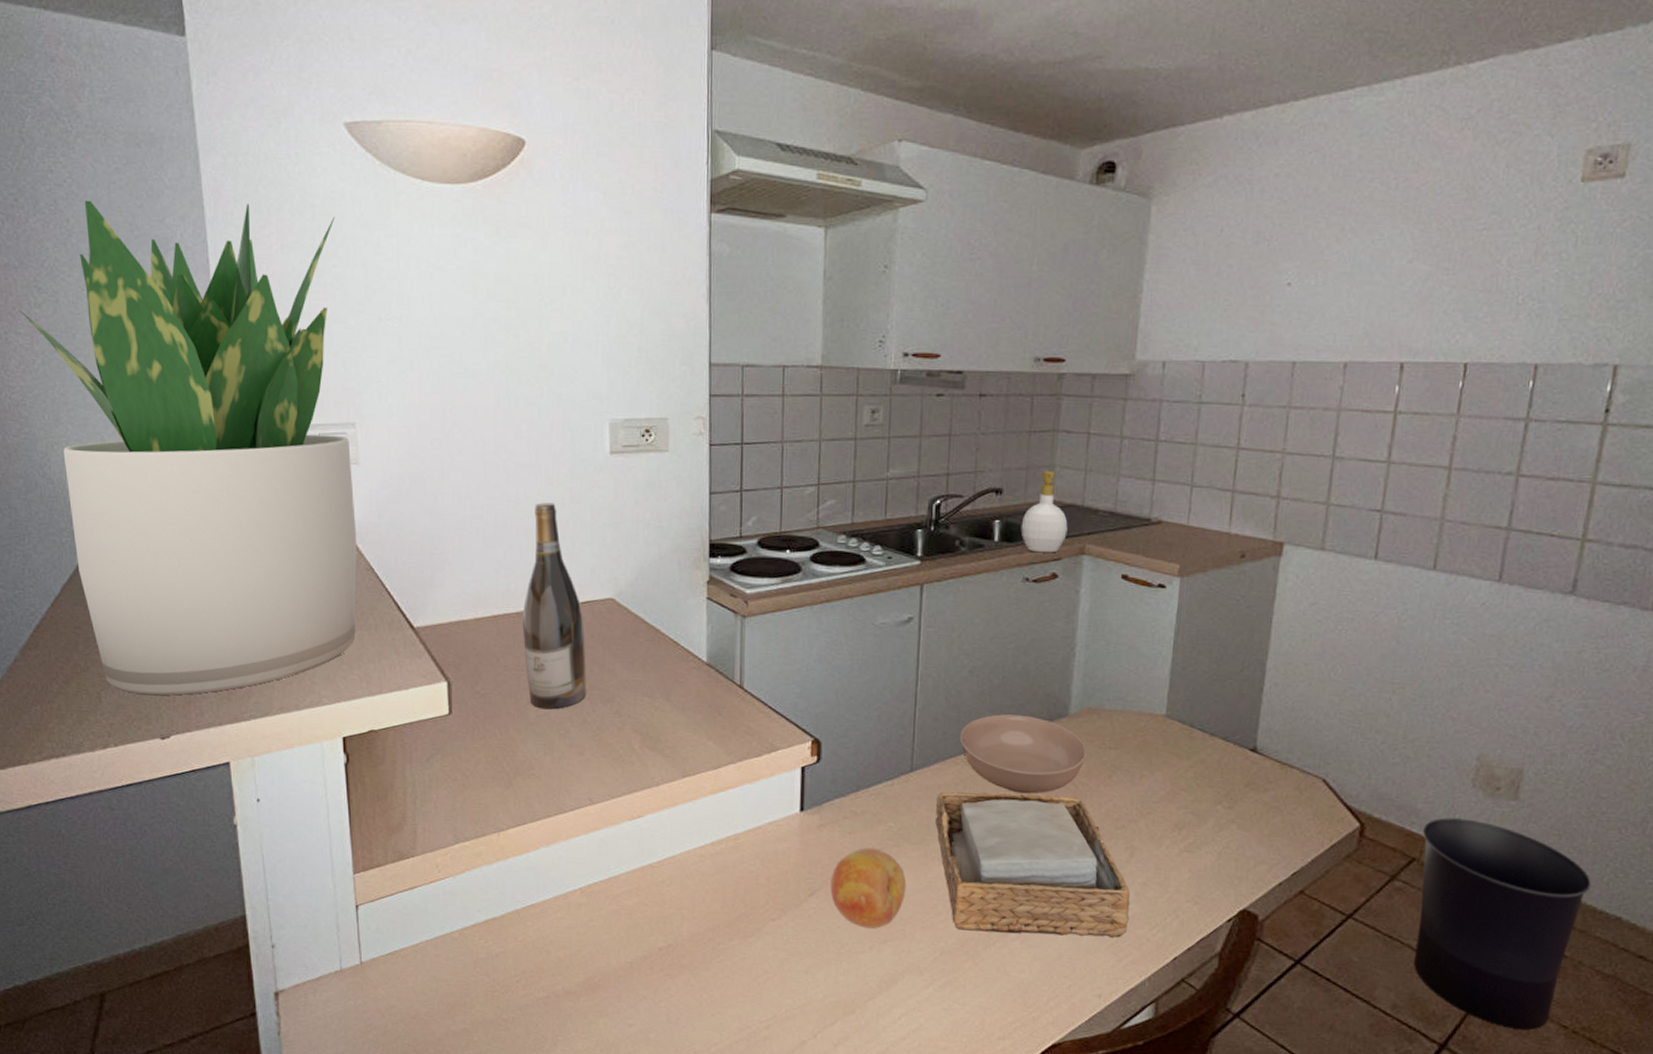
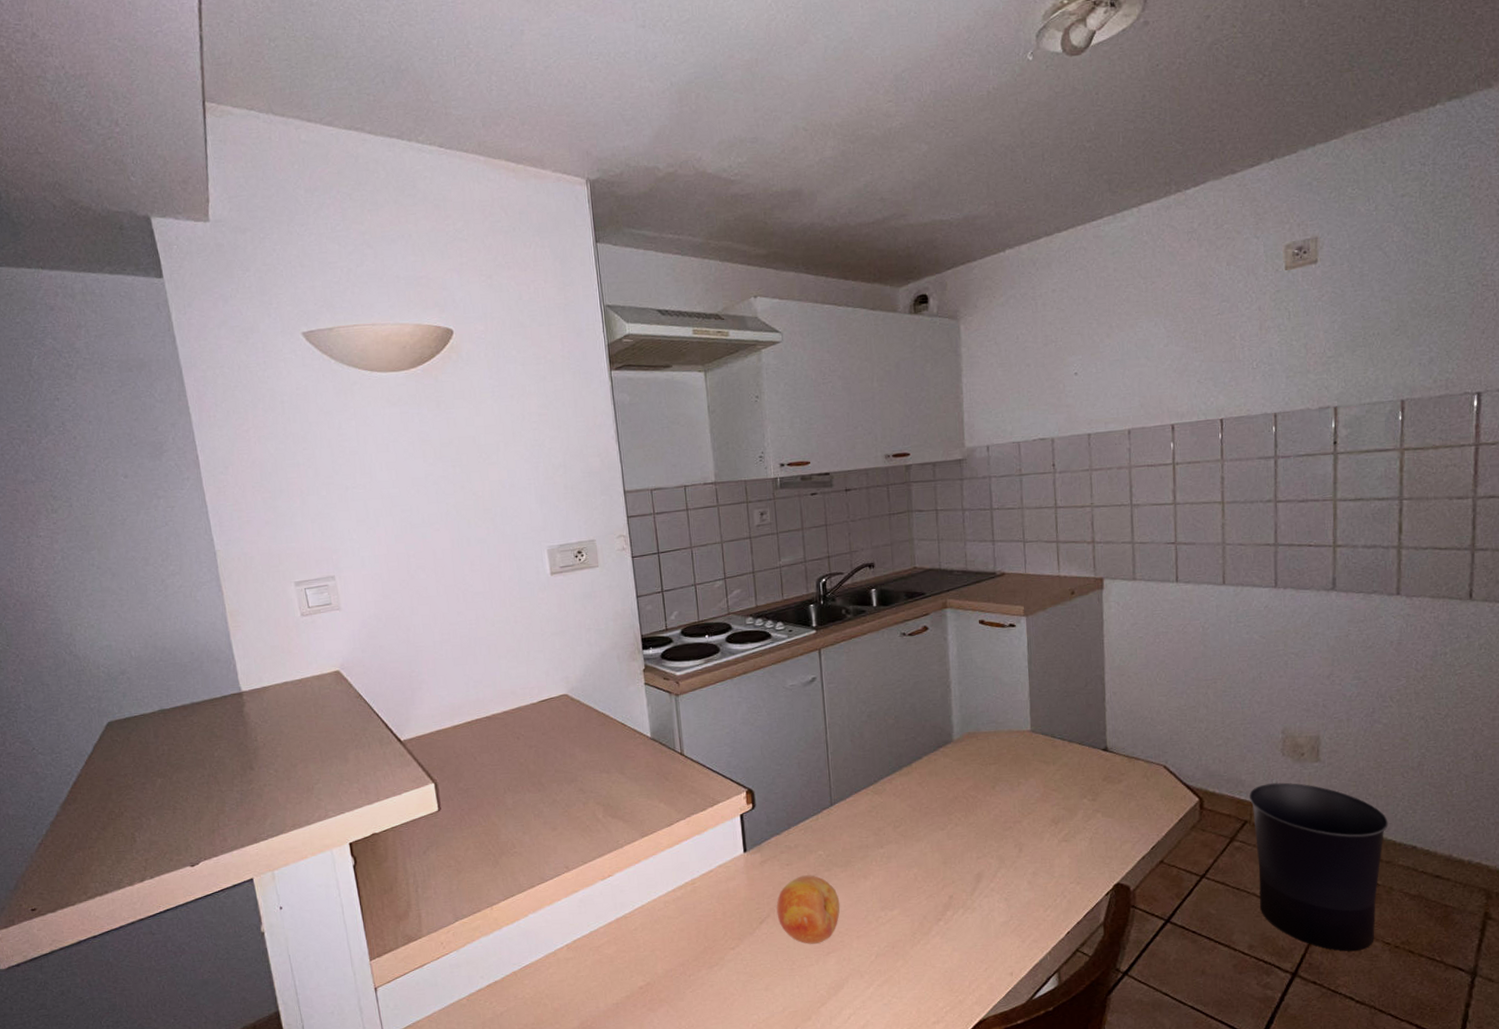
planter: present [19,200,357,696] -> none [38,407,352,830]
wine bottle: present [522,502,586,710] -> none [492,621,553,796]
napkin holder: present [935,792,1130,938] -> none [855,808,1026,934]
bowl: present [959,714,1088,794] -> none [866,746,973,812]
soap bottle: present [1021,470,1068,553] -> none [893,543,931,612]

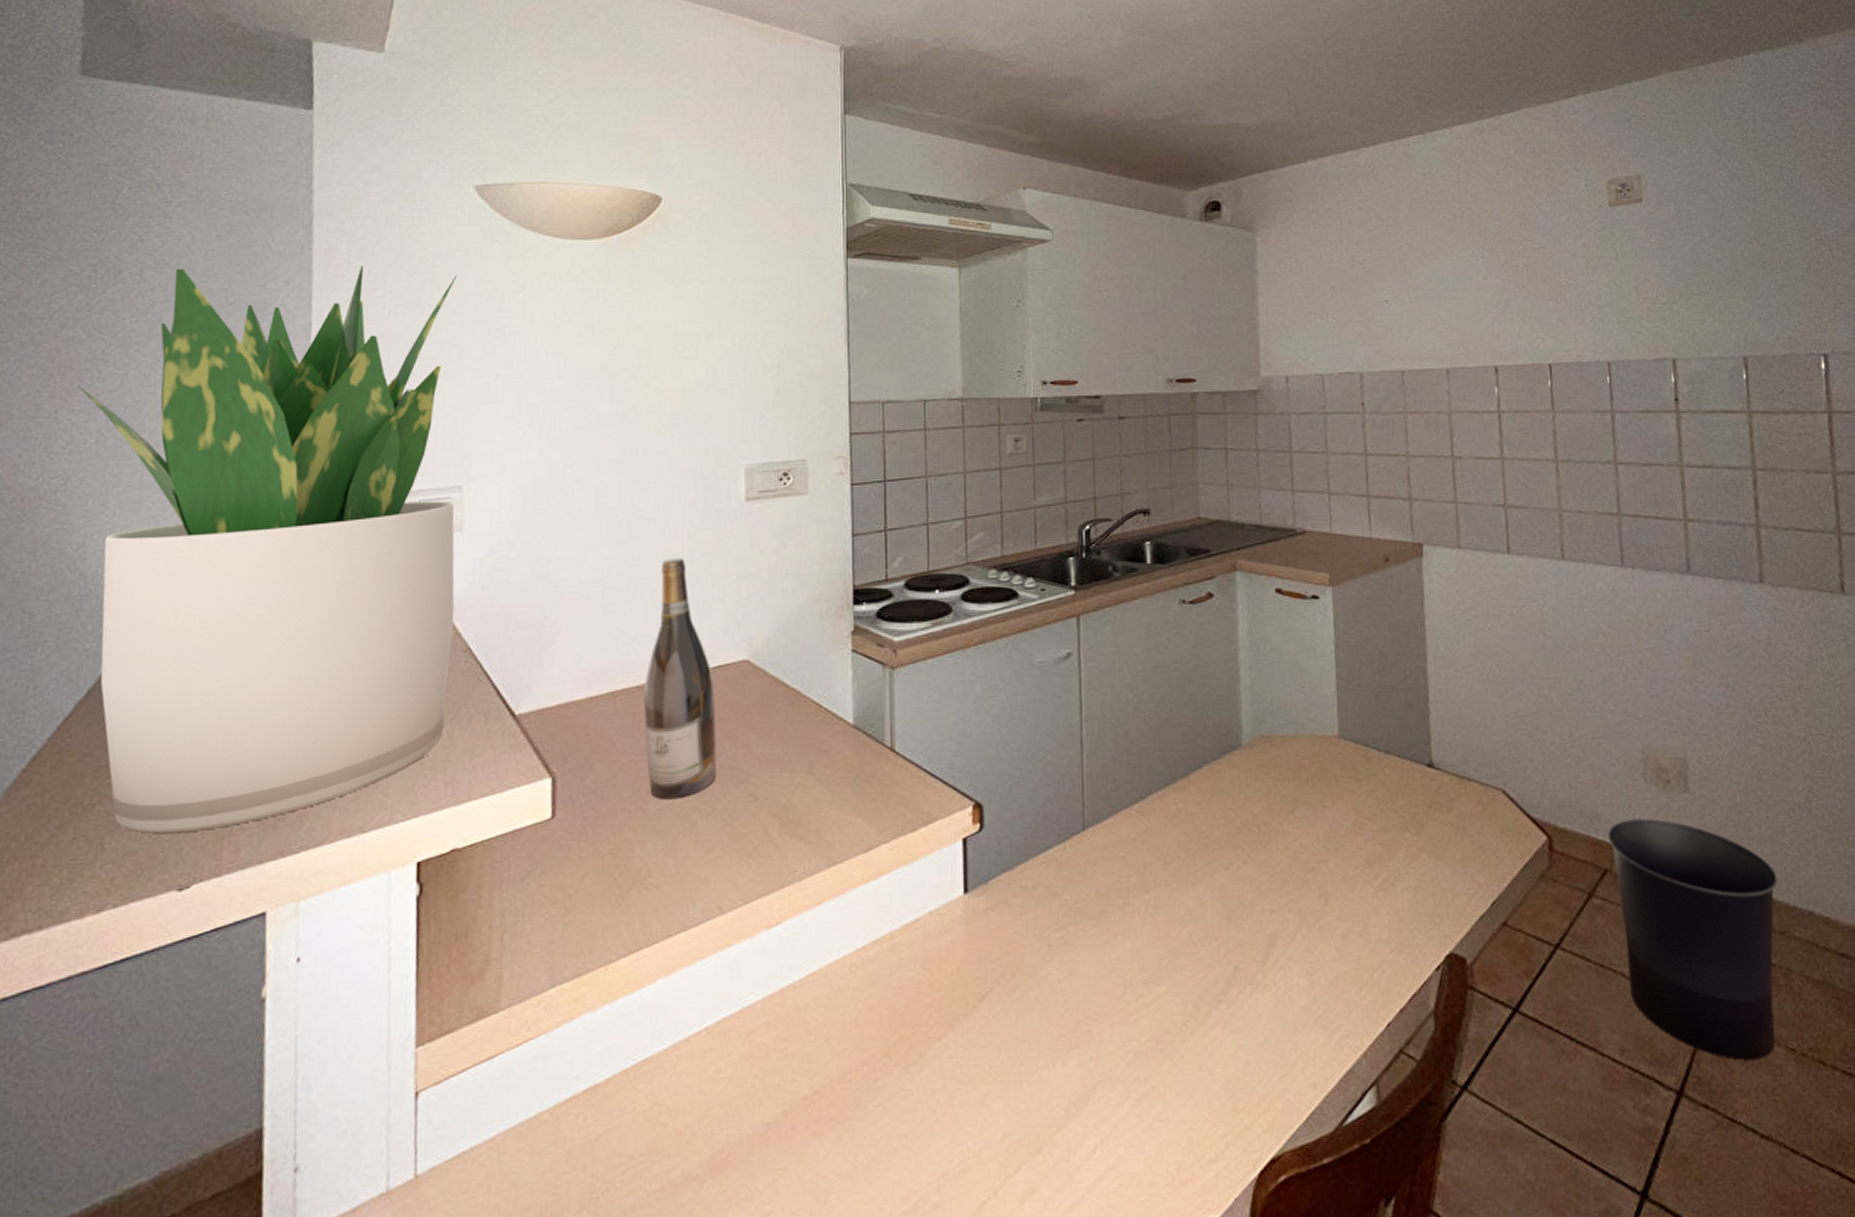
planter: none [38,407,352,830] -> present [77,266,457,834]
wine bottle: none [492,621,553,796] -> present [643,558,717,800]
fruit: present [776,875,840,944] -> none [1003,929,1089,1034]

